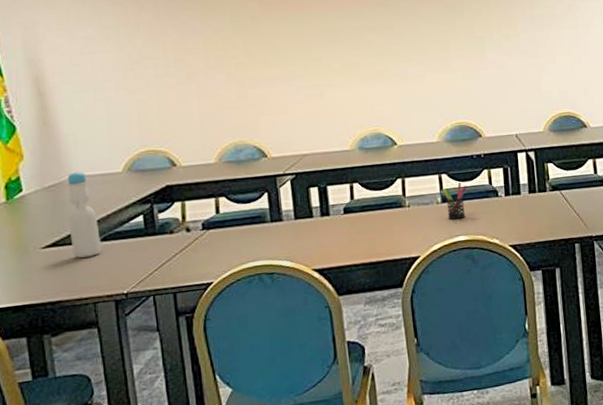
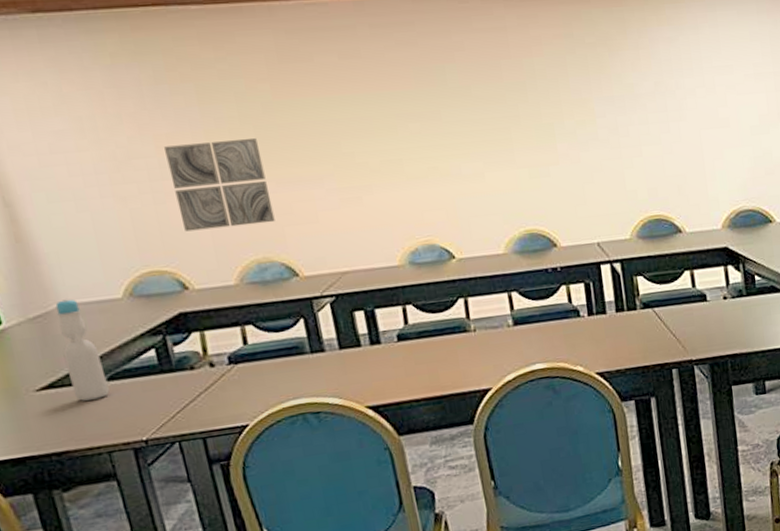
wall art: none [170,44,252,119] -> present [164,137,275,232]
pen holder: present [443,183,467,220] -> none [514,301,543,345]

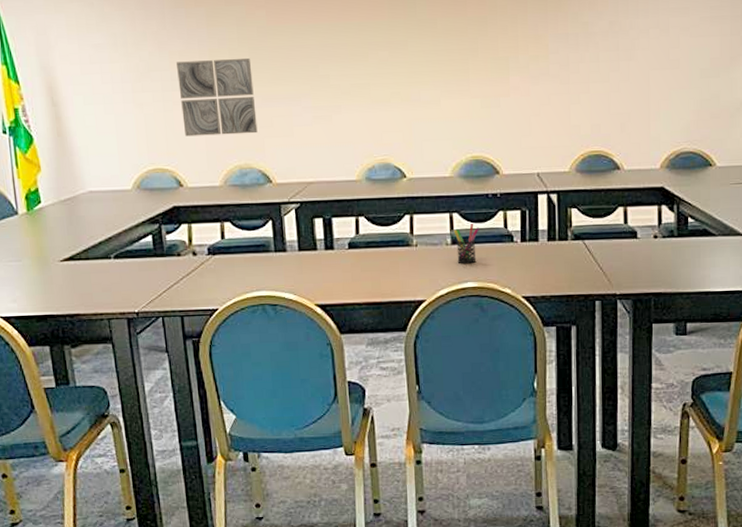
bottle: present [55,298,110,401] -> none [81,186,114,274]
pen holder: none [514,301,543,345] -> present [453,224,479,264]

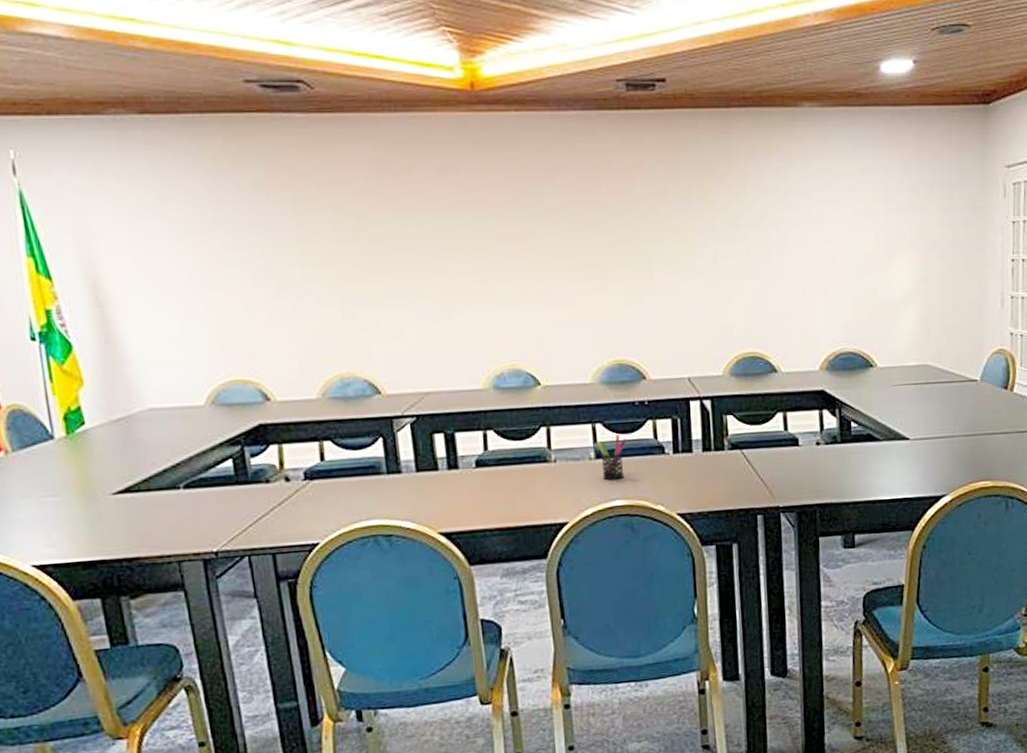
wall art: present [177,57,258,137] -> none [258,250,362,342]

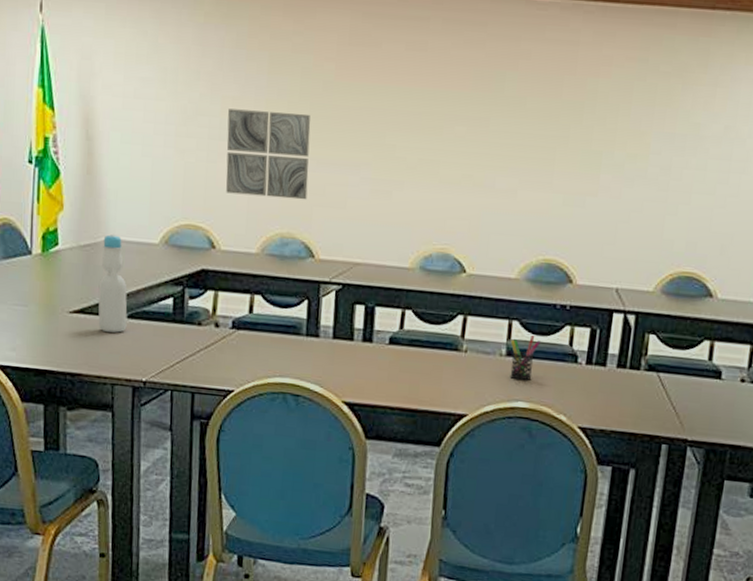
bottle: none [138,402,184,508] -> present [98,233,128,333]
wall art: none [258,250,362,342] -> present [226,109,311,200]

